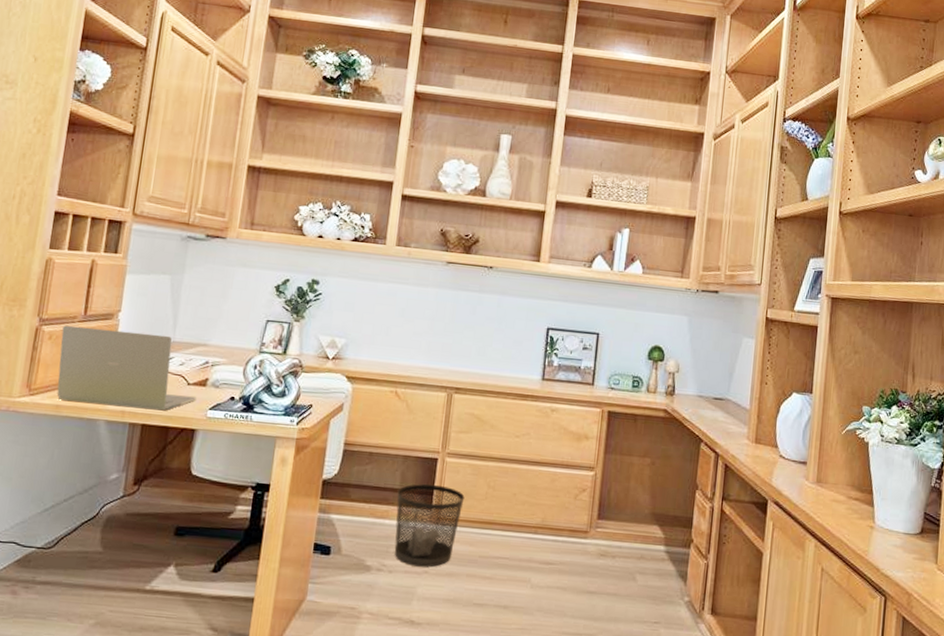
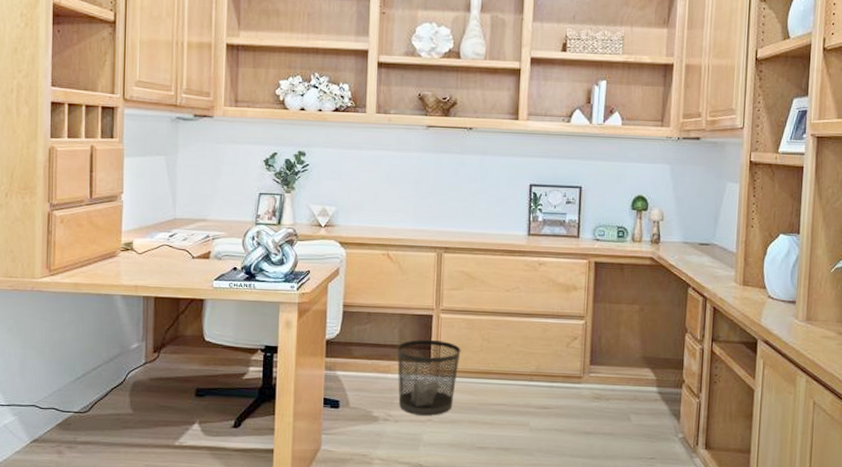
laptop: present [56,325,196,411] -> none [72,209,202,284]

